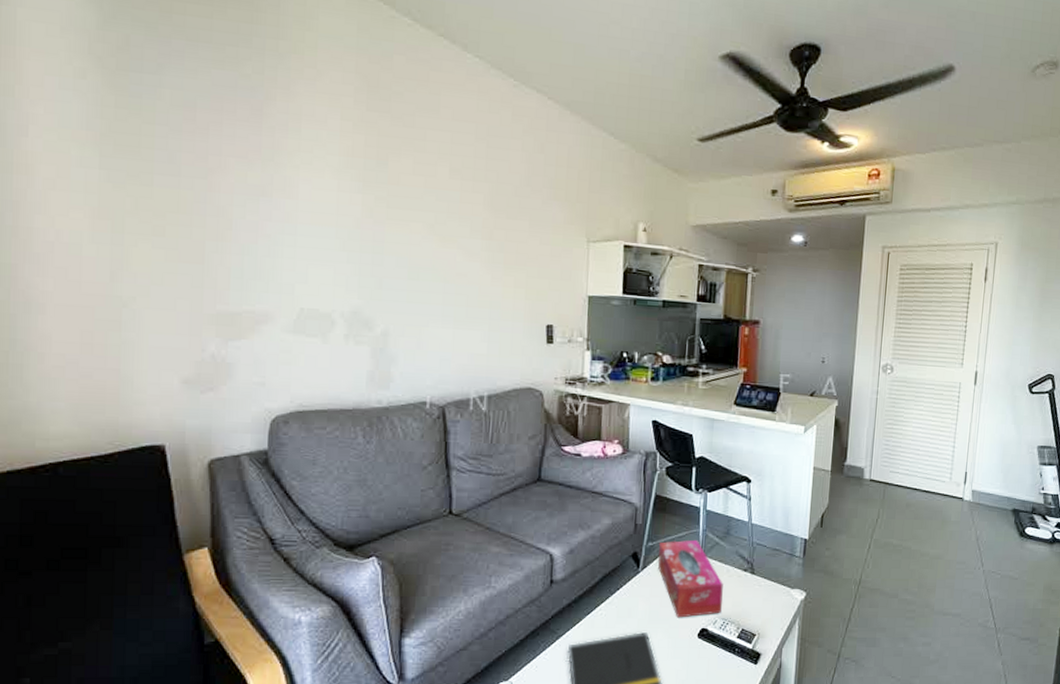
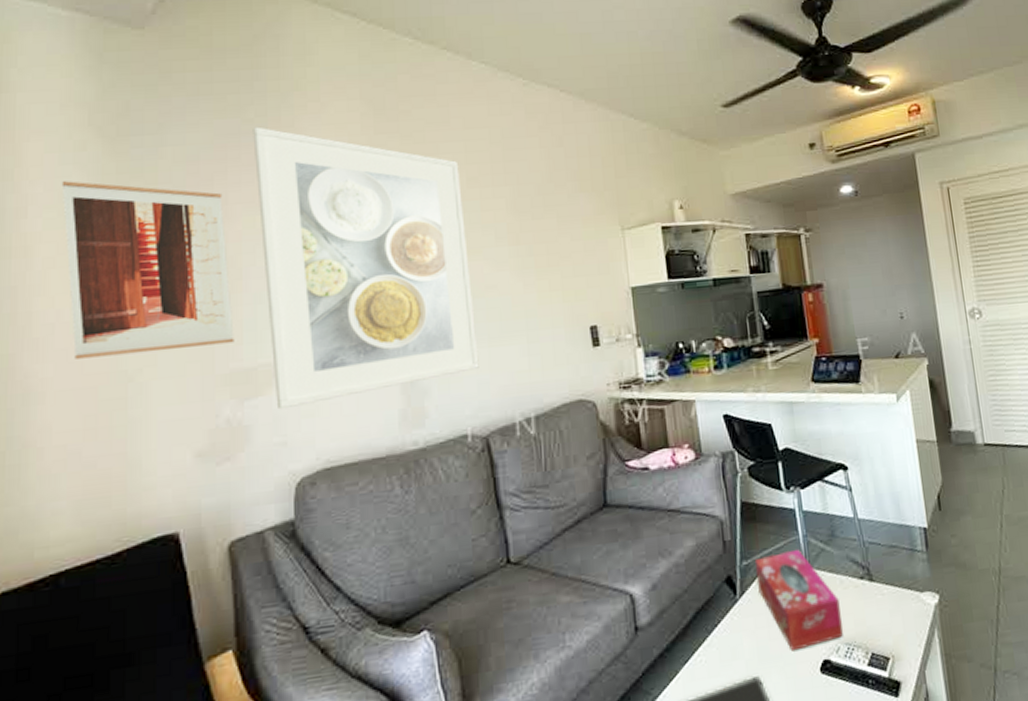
wall art: none [61,106,222,287] -> present [61,181,234,359]
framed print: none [249,83,444,354] -> present [253,126,479,410]

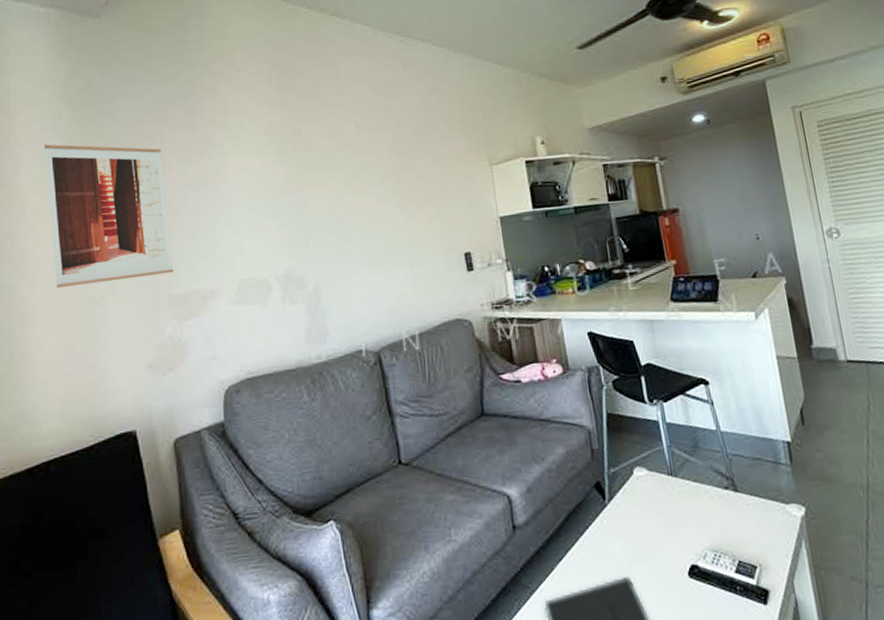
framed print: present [253,126,479,410] -> none [183,91,370,328]
tissue box: present [754,549,843,652] -> none [621,458,710,555]

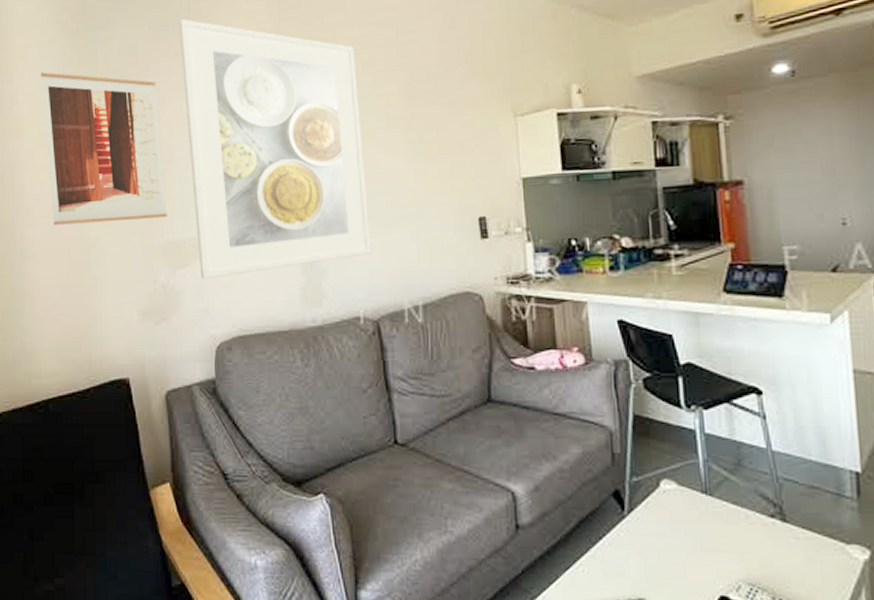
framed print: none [183,91,370,328] -> present [179,18,371,280]

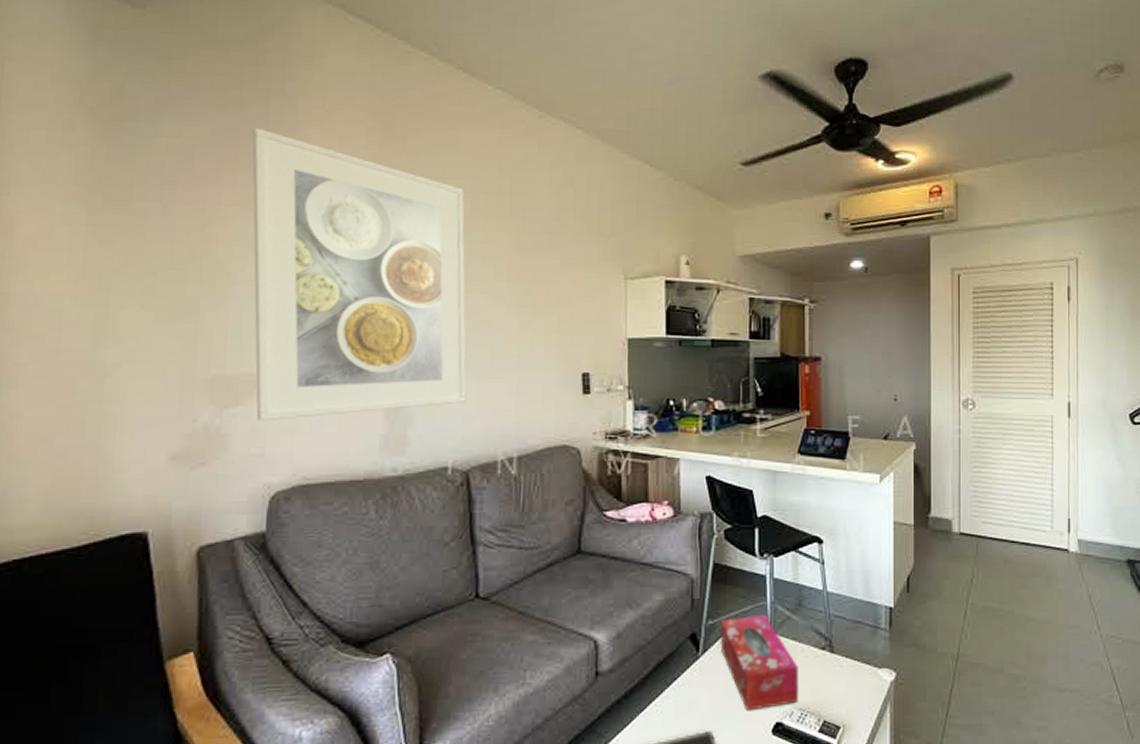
wall art: present [40,72,167,225] -> none [47,161,218,349]
tissue box: none [646,473,745,580] -> present [720,614,798,711]

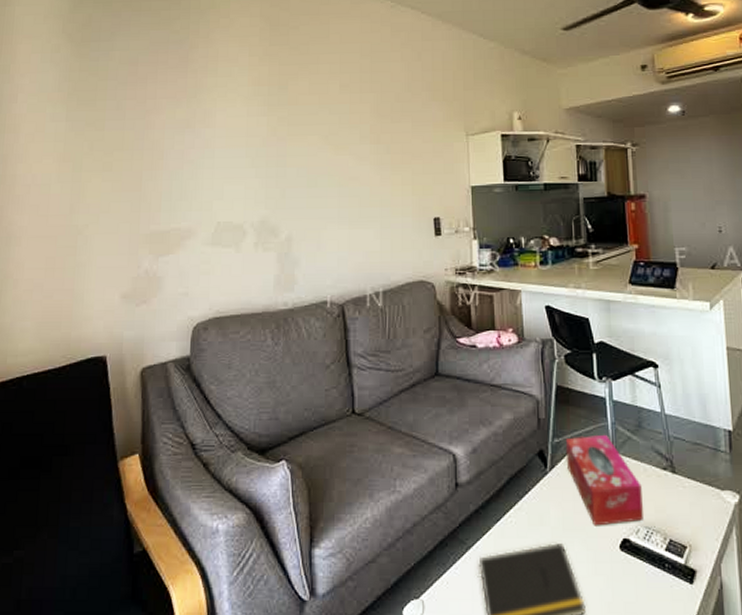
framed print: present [252,127,467,421] -> none [178,37,340,266]

